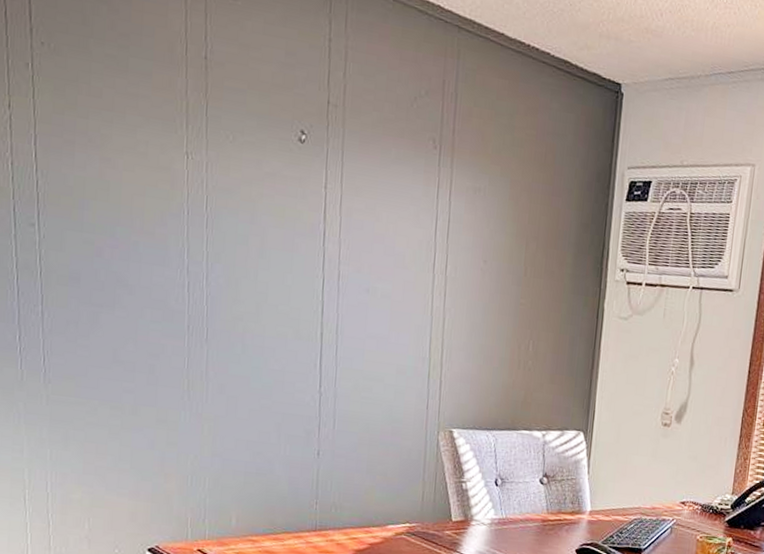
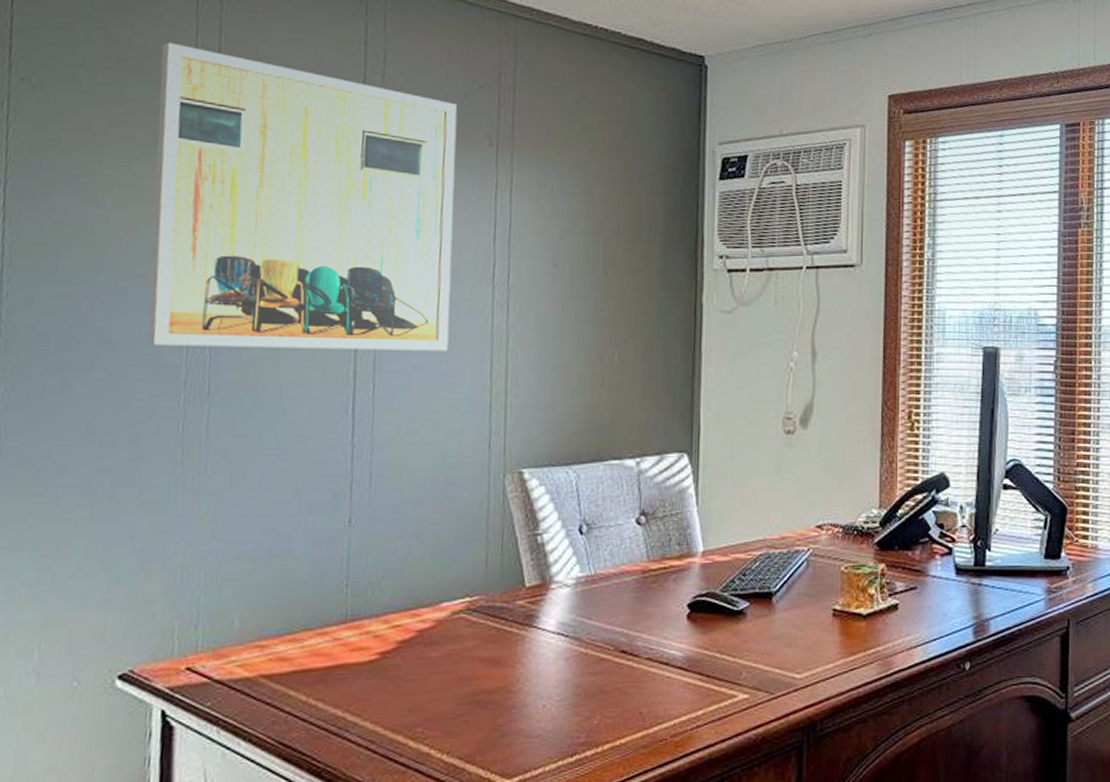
wall art: none [156,21,407,325] -> present [148,42,458,351]

